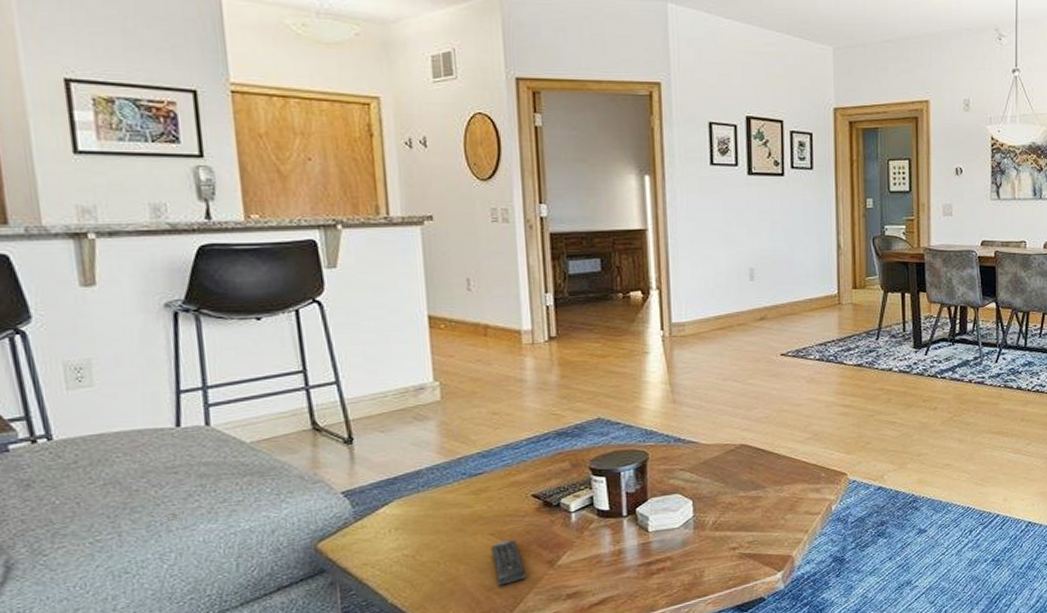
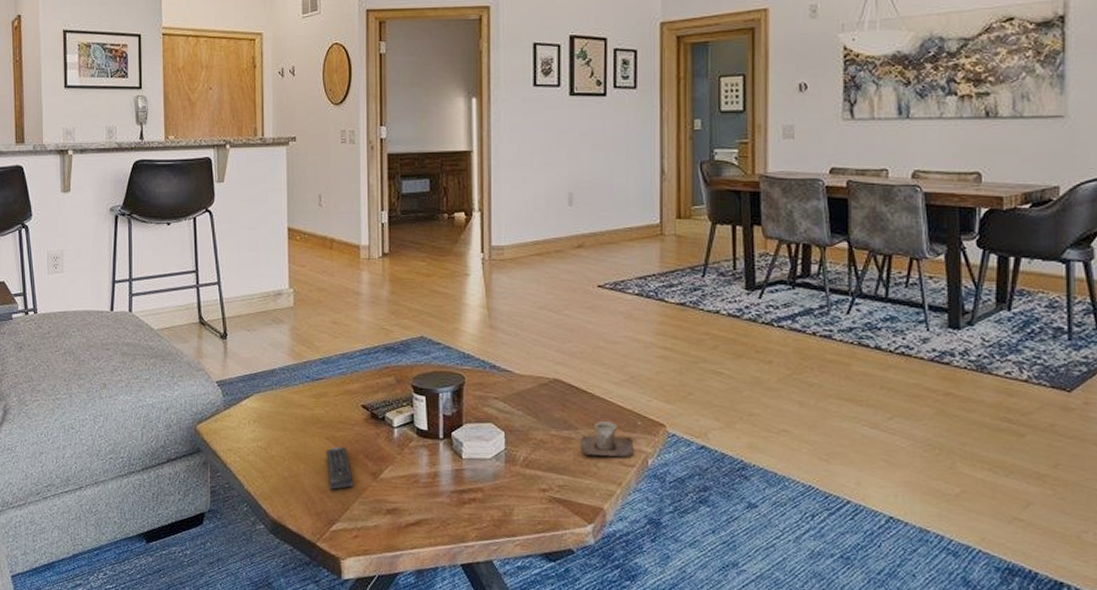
cup: none [768,477,819,511] -> present [580,421,634,457]

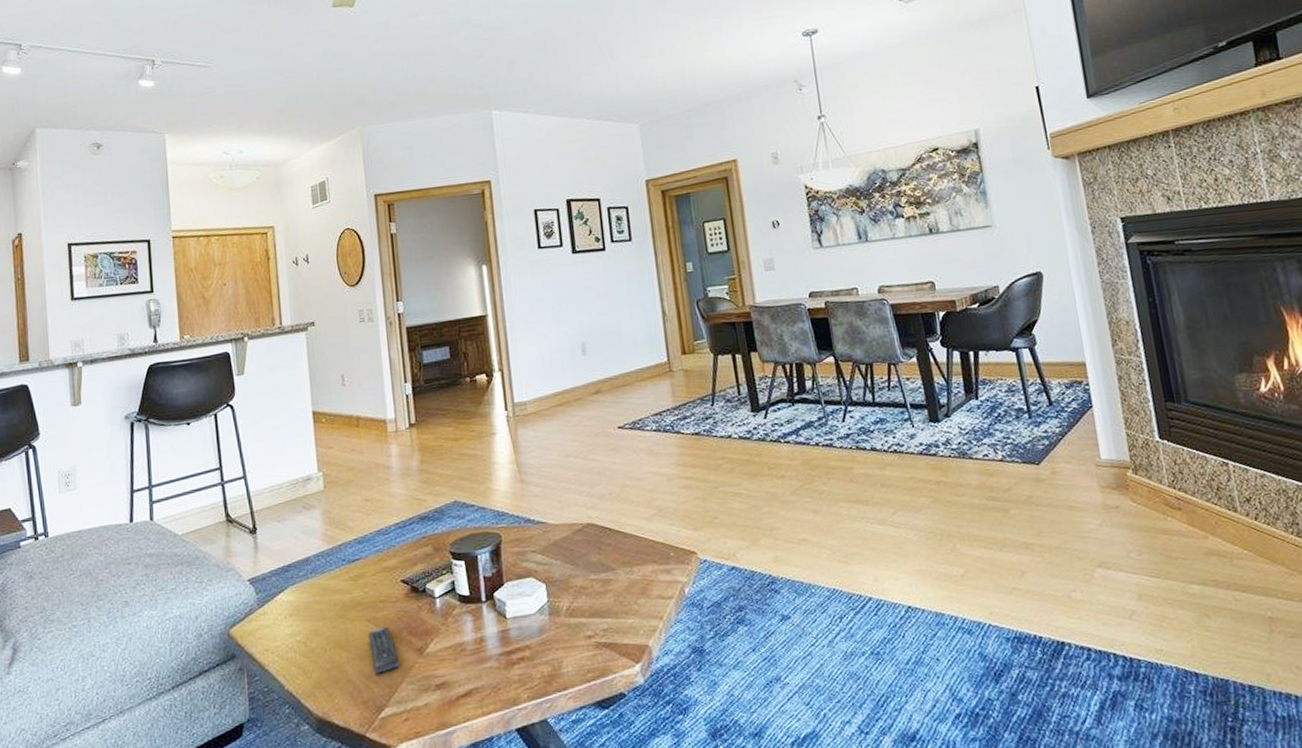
cup: present [580,421,634,457] -> none [619,557,671,595]

